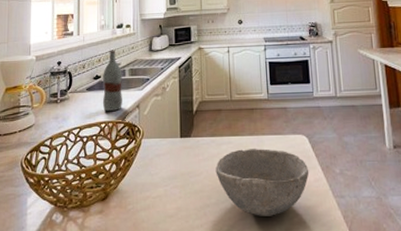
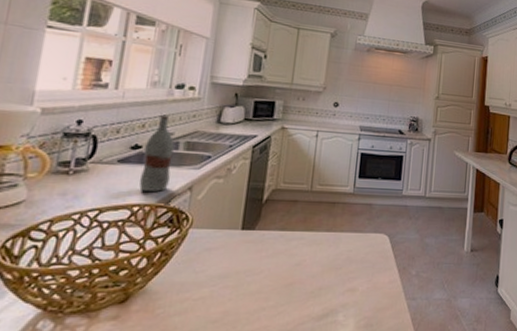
bowl: present [215,149,309,216] -> none [279,246,385,320]

